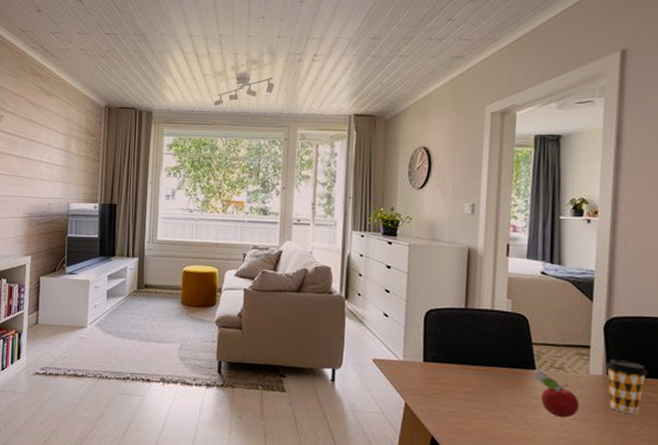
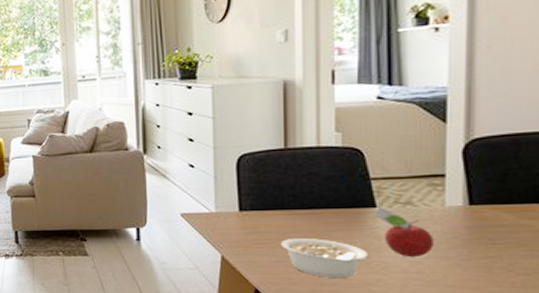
legume: none [456,391,531,432] -> present [280,239,373,278]
coffee cup: present [606,359,649,415] -> none [466,186,525,247]

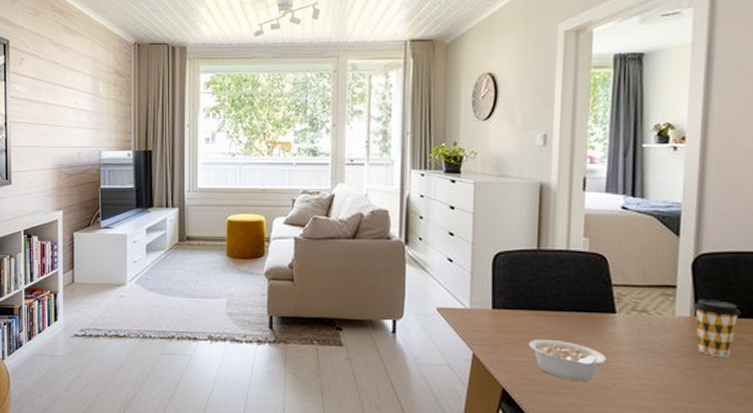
fruit: present [373,206,434,258] -> none [613,312,664,364]
coffee cup: none [466,186,525,247] -> present [693,299,741,358]

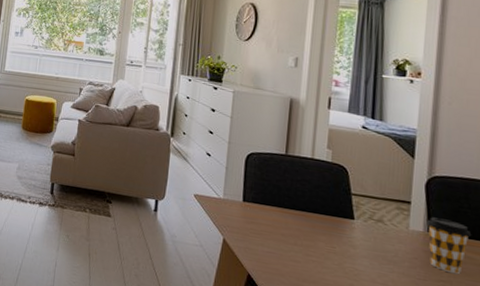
legume: present [528,339,610,381] -> none [273,233,348,278]

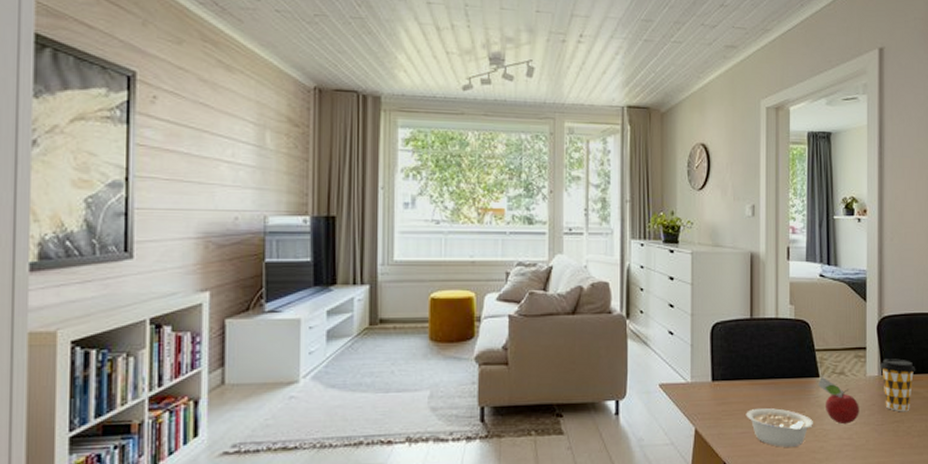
legume: none [273,233,348,278] -> present [746,408,817,447]
fruit: none [351,219,398,271] -> present [817,376,859,425]

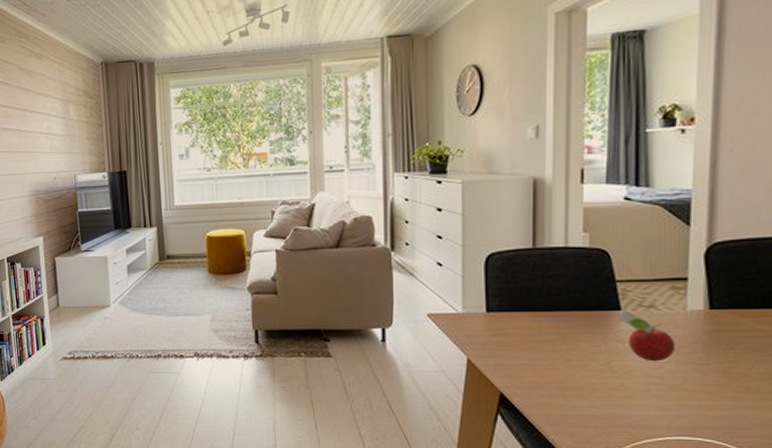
legume: present [746,408,817,447] -> none [526,341,616,382]
coffee cup: present [880,359,916,412] -> none [707,291,762,352]

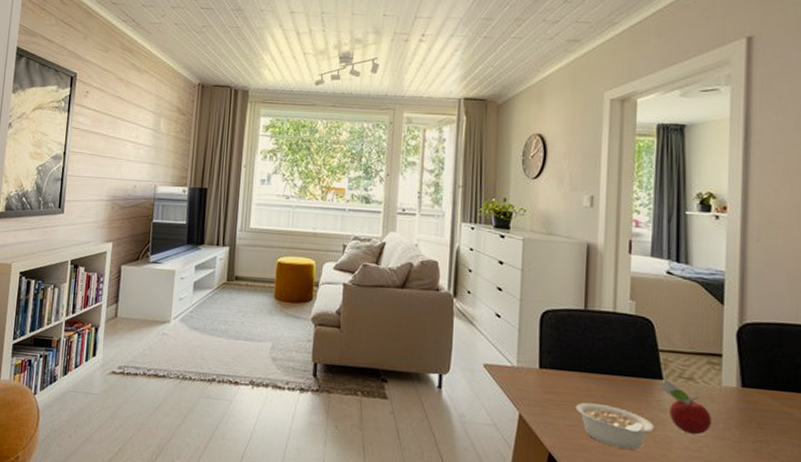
legume: none [526,341,616,382] -> present [575,402,658,450]

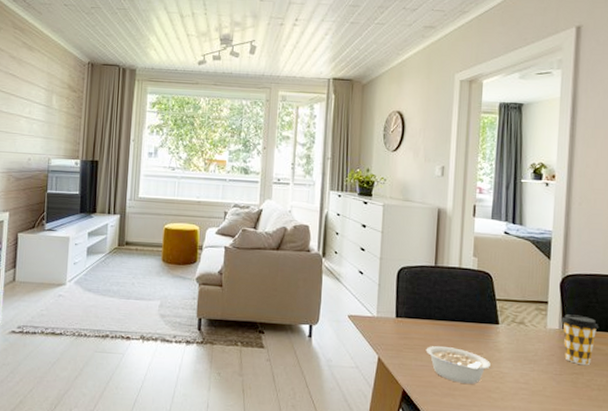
fruit: present [660,379,712,435] -> none [496,323,538,370]
coffee cup: none [740,370,787,433] -> present [561,314,599,366]

